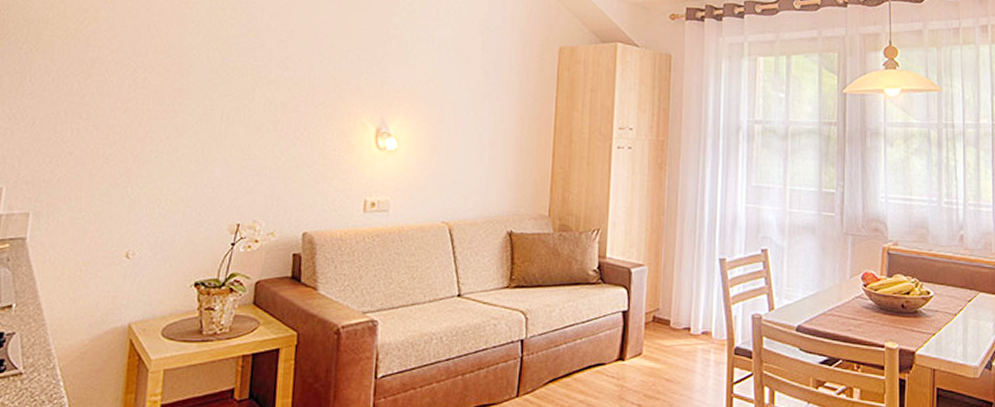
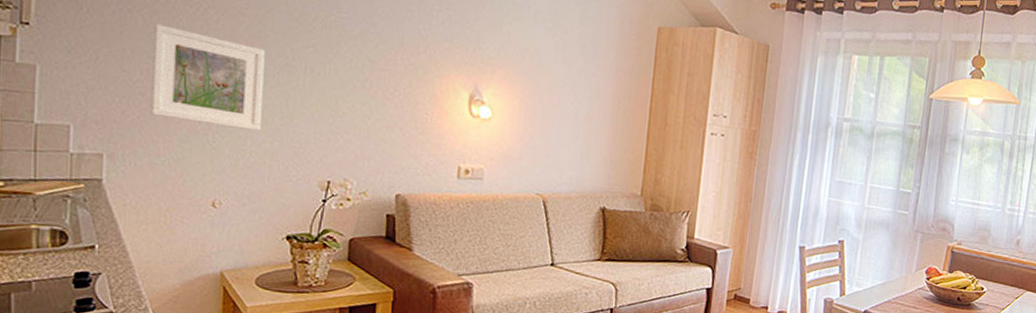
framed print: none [75,87,186,179] -> present [149,24,265,131]

